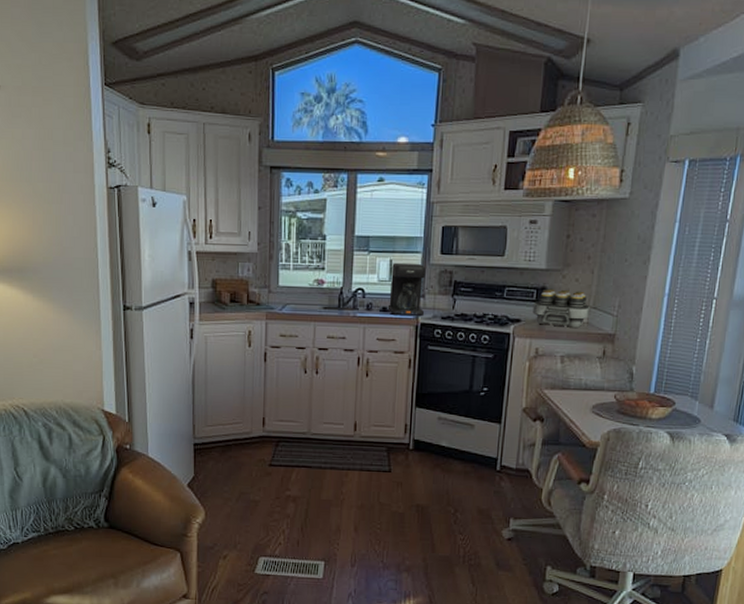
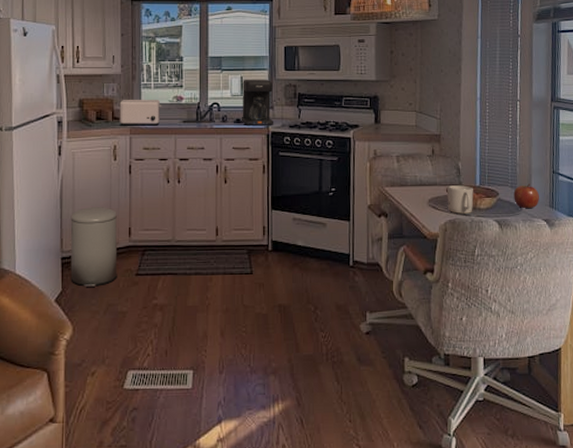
pedal bin: none [202,394,251,474] -> present [70,207,118,287]
toaster: none [255,281,301,311] -> present [119,100,162,126]
spice rack: present [532,288,591,328] -> none [368,97,417,130]
mug: none [614,391,646,423] -> present [447,185,474,214]
fruit: none [692,394,723,422] -> present [513,183,539,209]

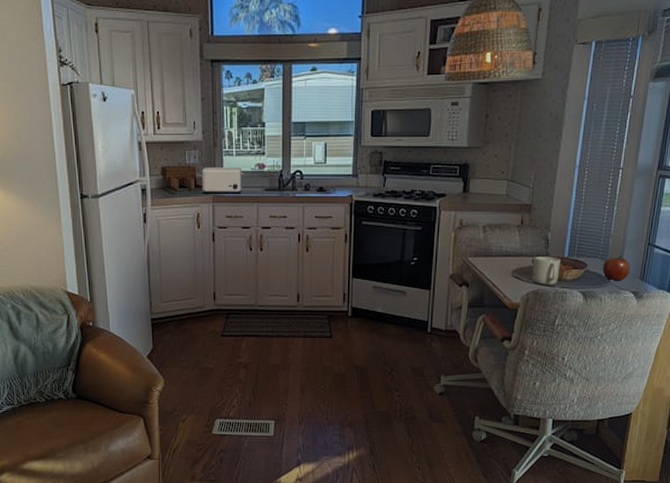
pedal bin: present [70,207,118,287] -> none [158,273,204,345]
coffee maker: present [241,79,274,125] -> none [324,145,358,194]

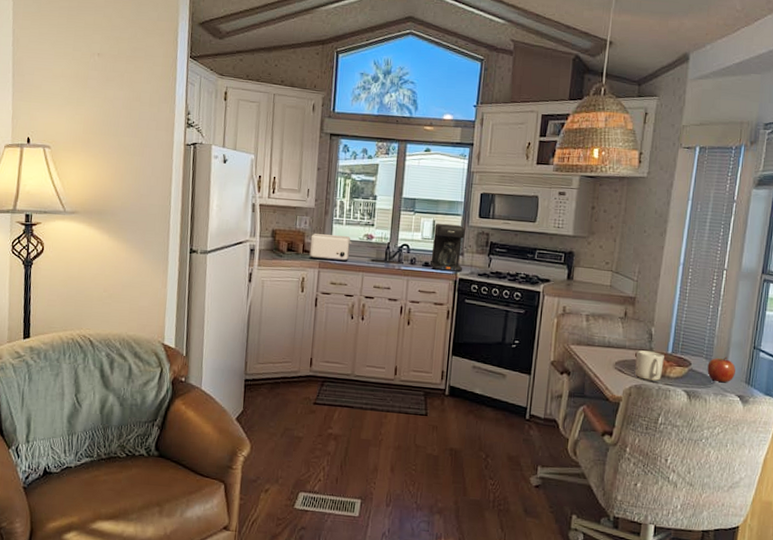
coffee maker: none [324,145,358,194] -> present [429,223,465,272]

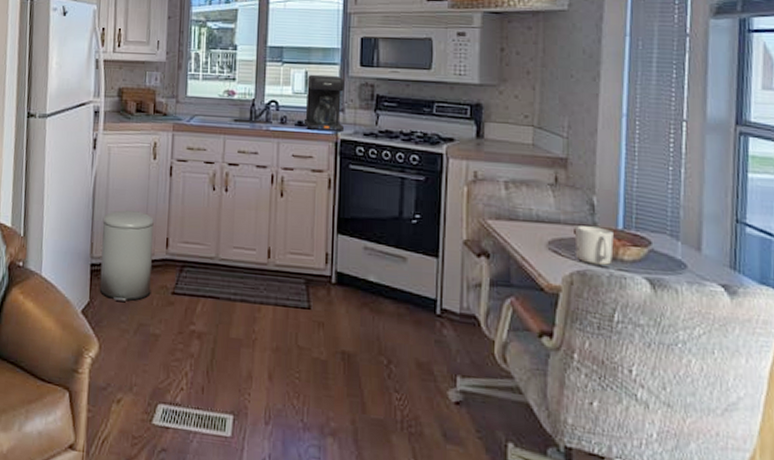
pedal bin: none [252,334,300,411] -> present [99,210,154,302]
toaster: present [309,234,352,262] -> none [161,91,211,123]
fruit: present [707,357,735,383] -> none [674,233,714,268]

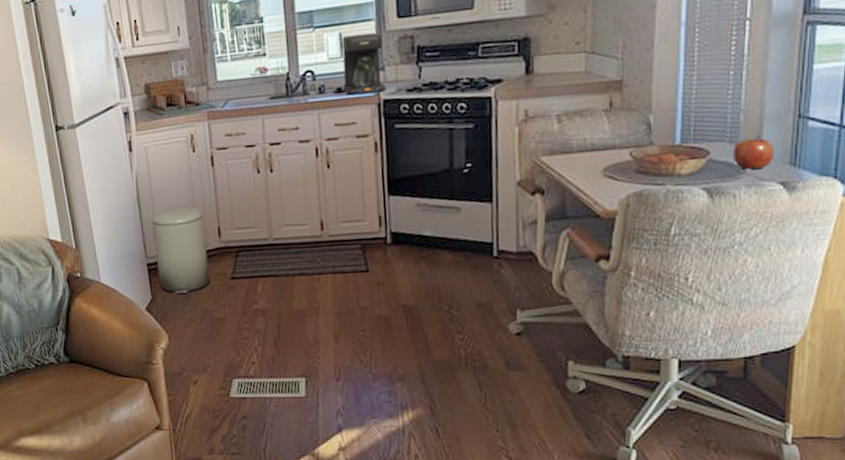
mug: present [575,225,614,265] -> none [631,145,671,184]
fruit: none [674,233,714,268] -> present [733,135,774,170]

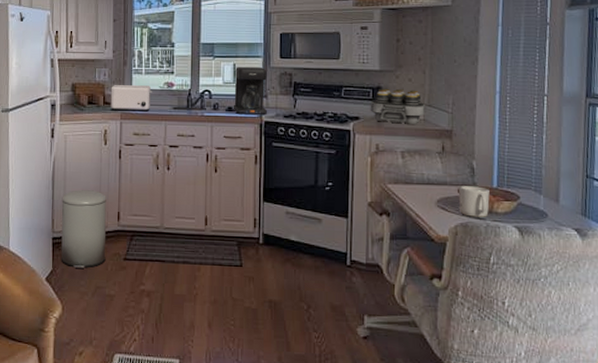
toaster: none [191,74,243,111] -> present [110,85,153,112]
spice rack: none [515,35,588,82] -> present [370,88,426,124]
mug: none [631,145,671,184] -> present [459,186,490,217]
fruit: present [733,135,774,170] -> none [537,188,569,216]

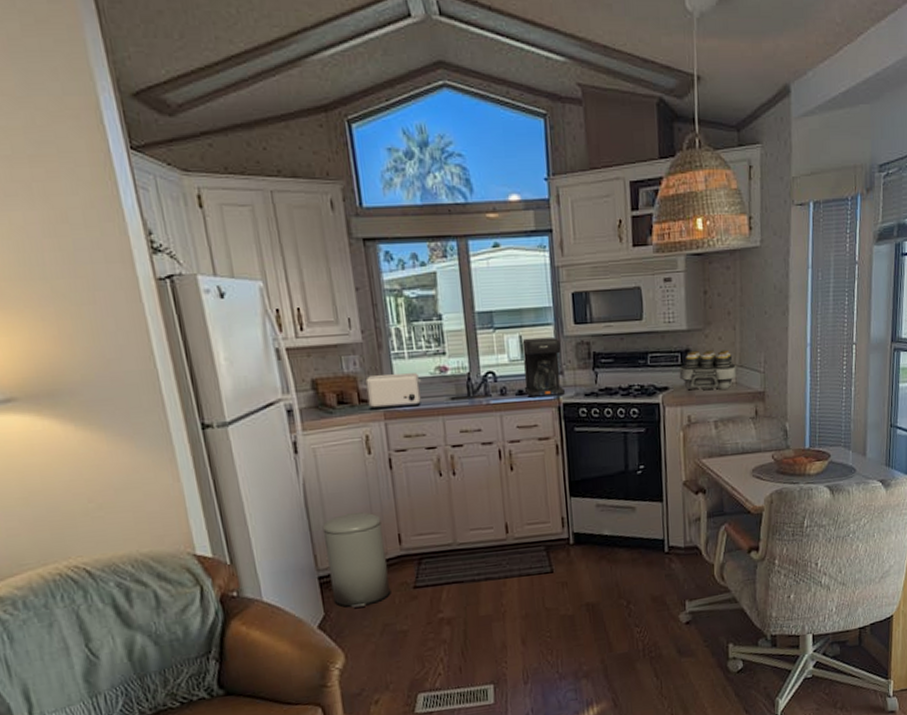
mug: present [459,186,490,217] -> none [773,449,803,483]

